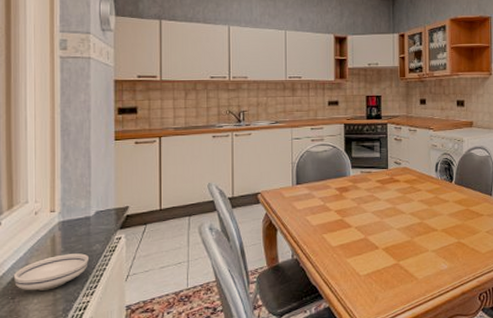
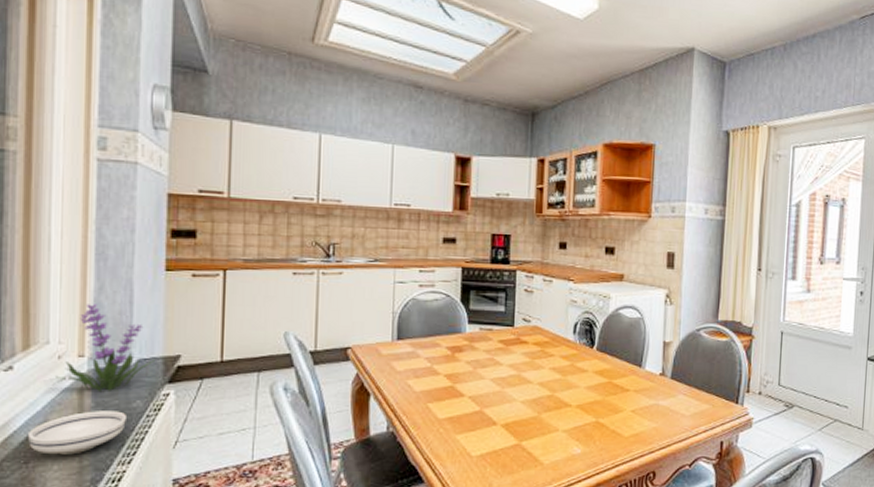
plant: none [34,170,109,240] -> present [56,304,154,393]

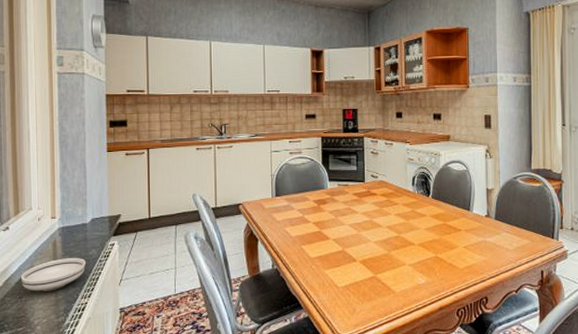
plant: present [56,304,154,393] -> none [37,179,103,245]

